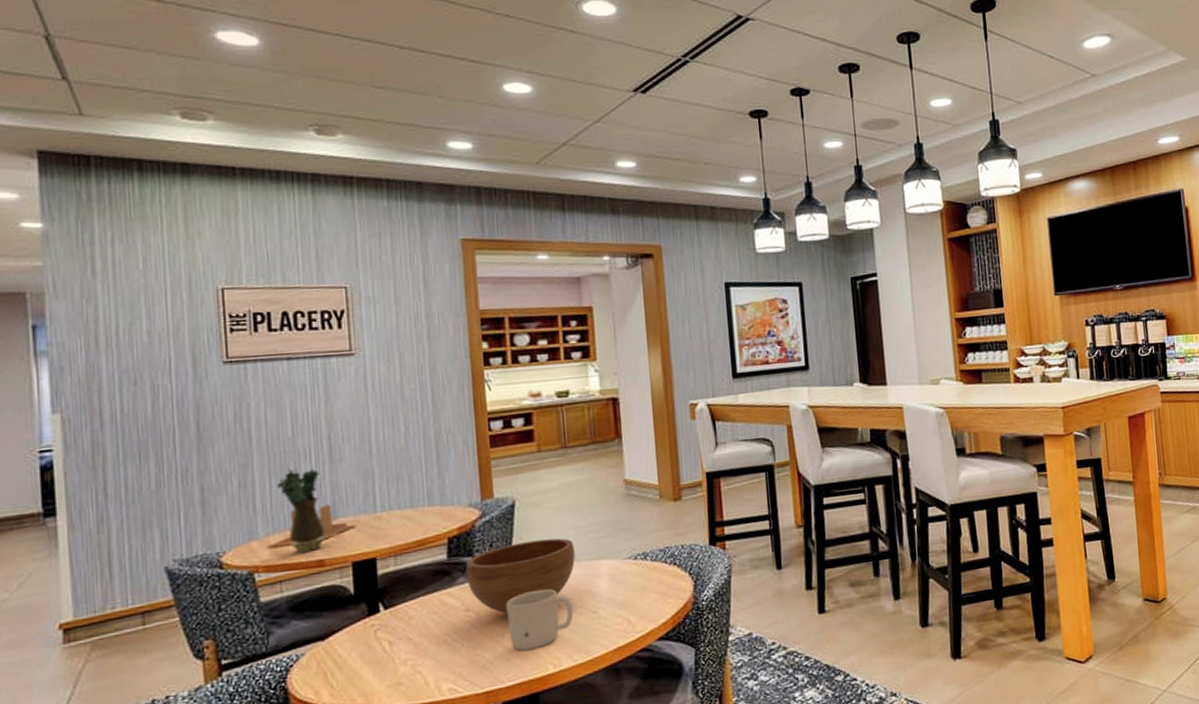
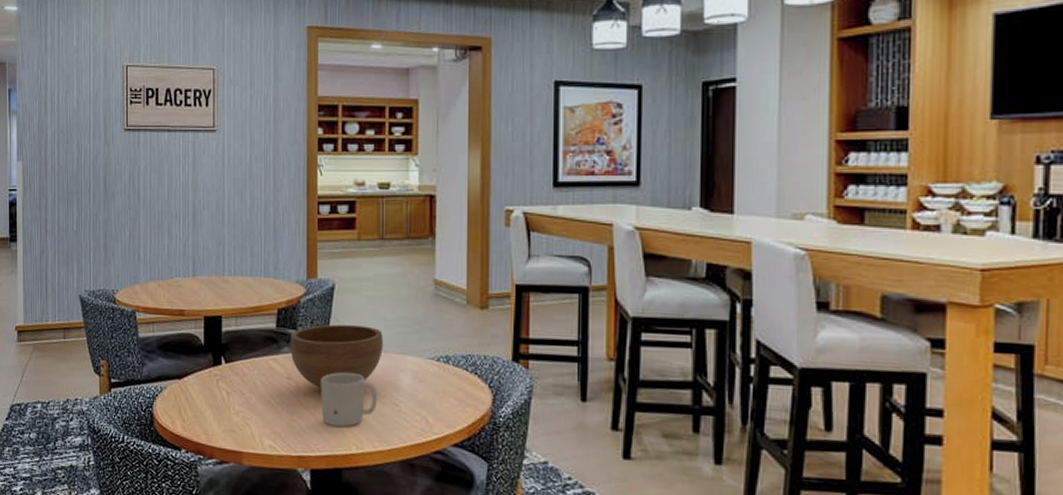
napkin holder: present [266,504,356,548] -> none [145,262,209,293]
vase: present [277,468,326,553] -> none [155,227,187,301]

